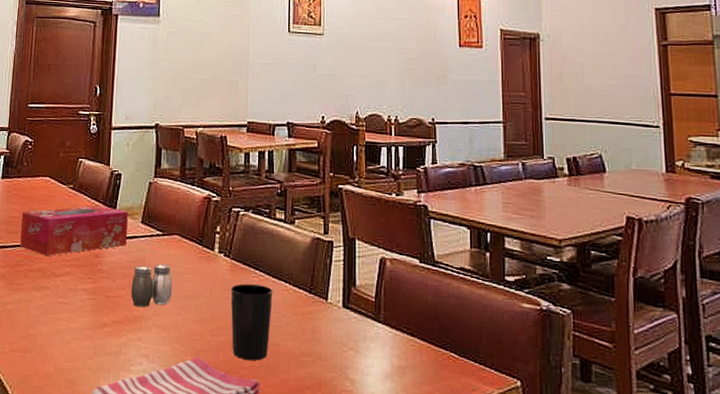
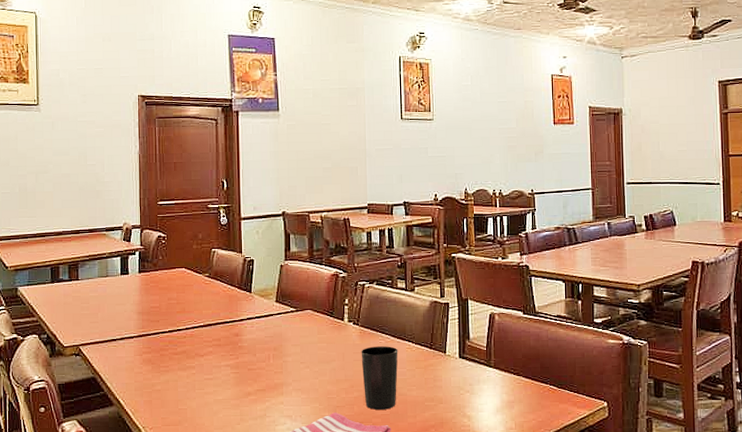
tissue box: present [20,205,128,256] -> none [161,290,263,339]
salt and pepper shaker: present [131,264,172,308] -> none [270,337,308,376]

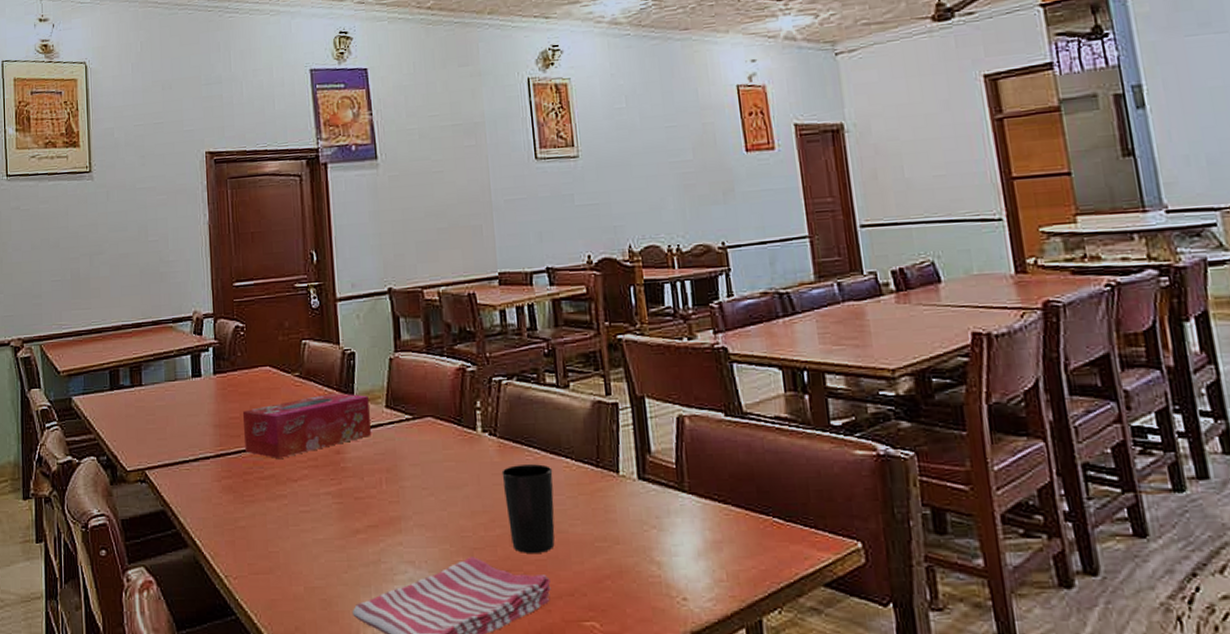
tissue box: none [161,290,263,339] -> present [242,393,371,458]

